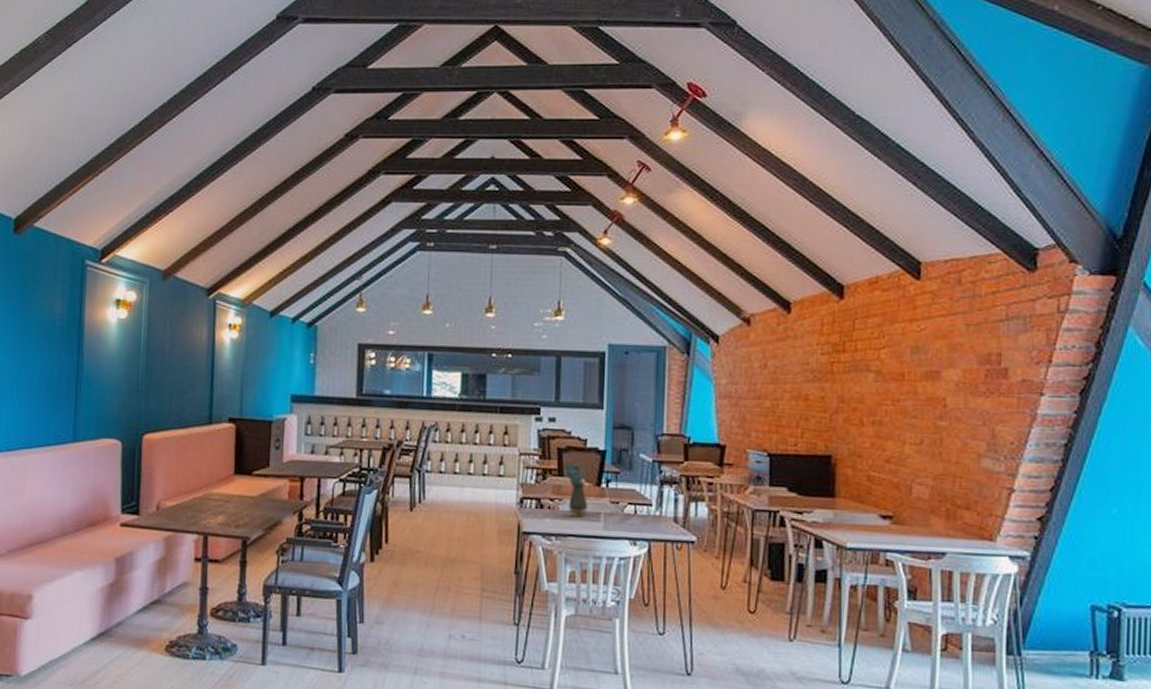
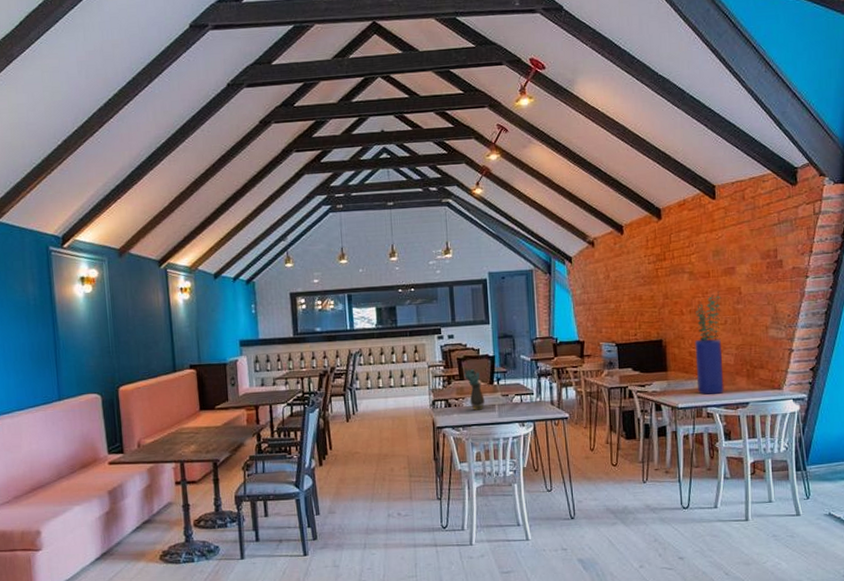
vase: none [874,399,918,536] -> present [695,291,724,395]

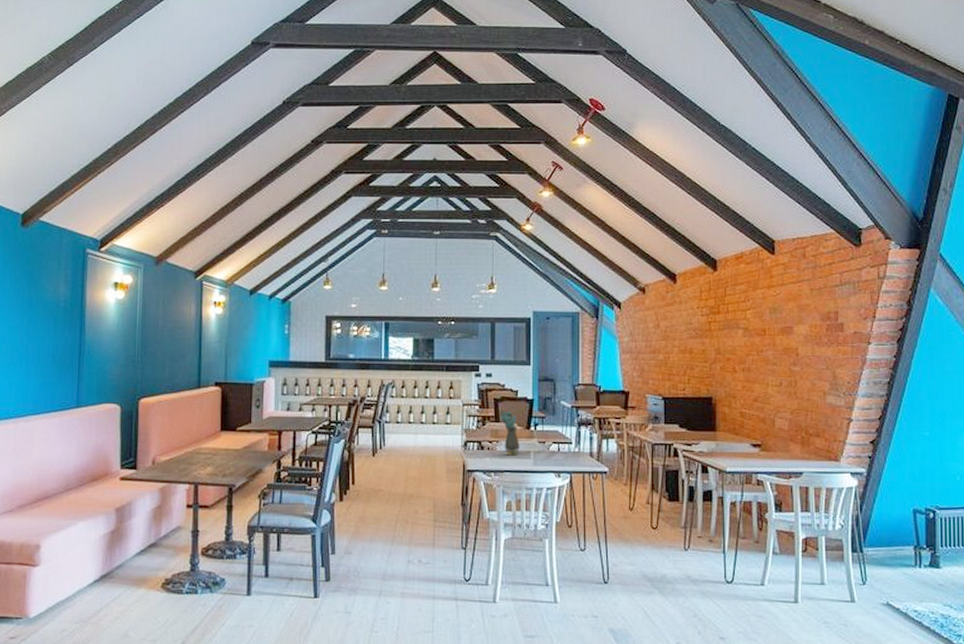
vase: present [695,291,724,395] -> none [747,350,777,460]

